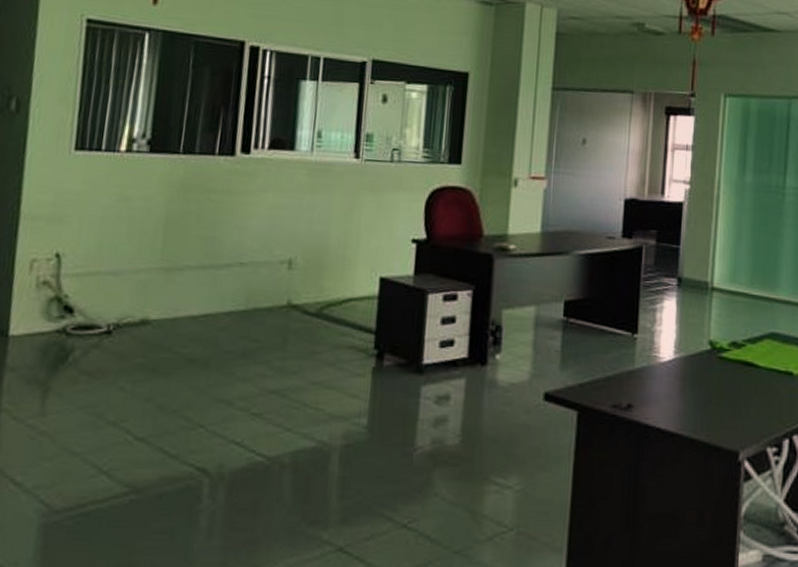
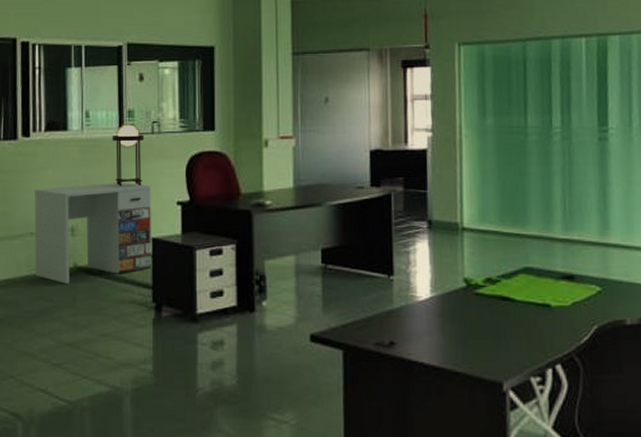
desk: none [241,212,385,323] -> present [34,183,152,284]
table lamp: none [344,147,383,220] -> present [112,123,145,187]

